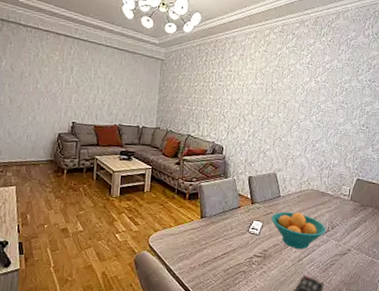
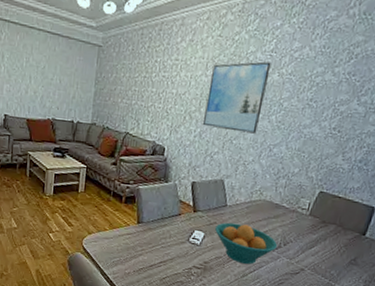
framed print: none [256,72,309,132] -> present [203,61,271,134]

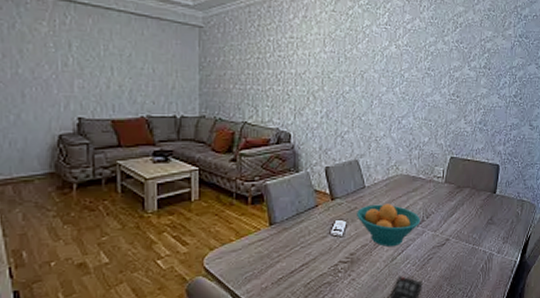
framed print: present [203,61,271,134] -> none [329,34,387,108]

